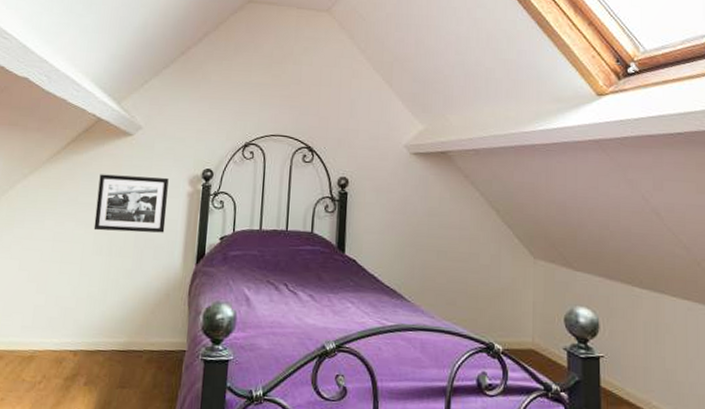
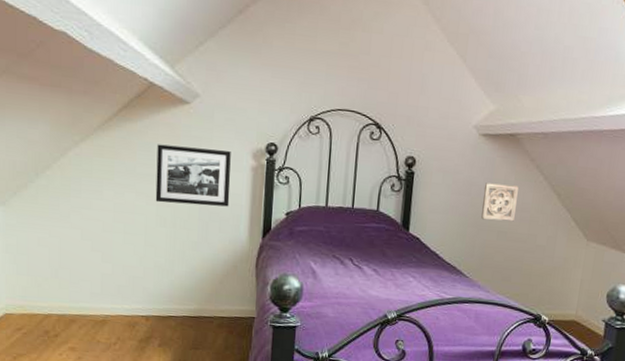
wall ornament: none [419,201,455,240] -> present [481,183,519,222]

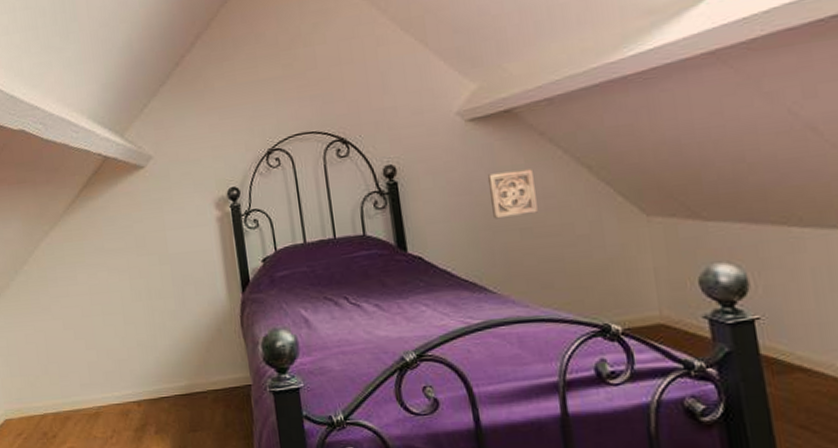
picture frame: present [155,144,231,207] -> none [120,207,201,276]

